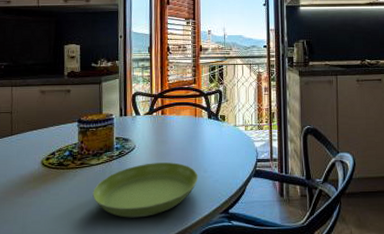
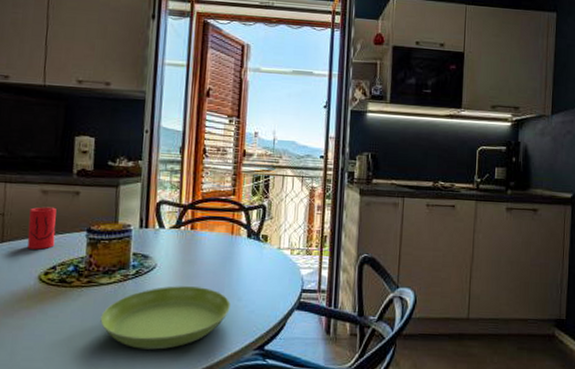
cup: none [31,104,53,140] -> present [27,206,57,250]

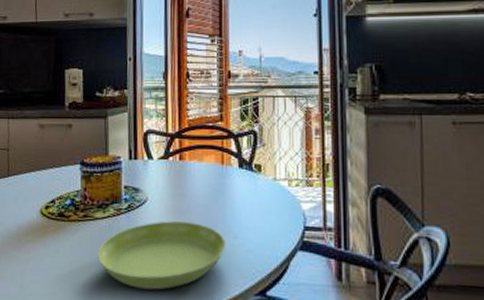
cup: present [27,206,57,250] -> none [29,141,53,183]

